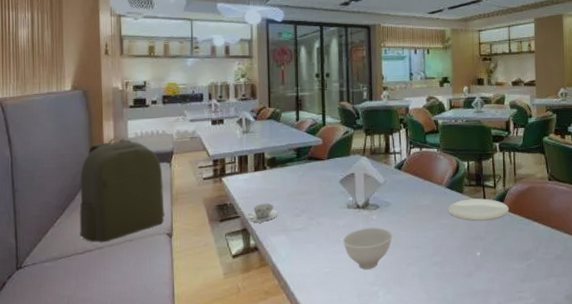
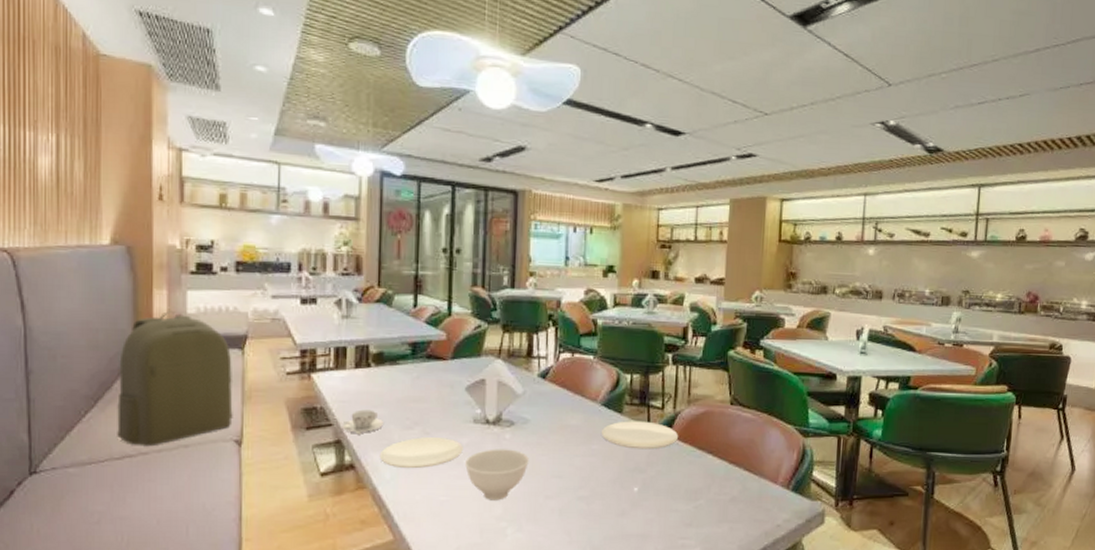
plate: none [276,222,340,248] -> present [379,437,463,469]

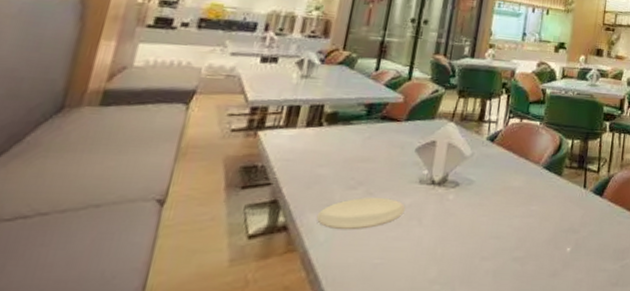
backpack: present [117,311,233,445] -> none [14,63,174,205]
teacup: present [342,409,385,435] -> none [281,168,328,194]
bowl: present [465,449,529,501] -> none [405,209,470,263]
plate: present [602,421,679,450] -> none [541,183,611,211]

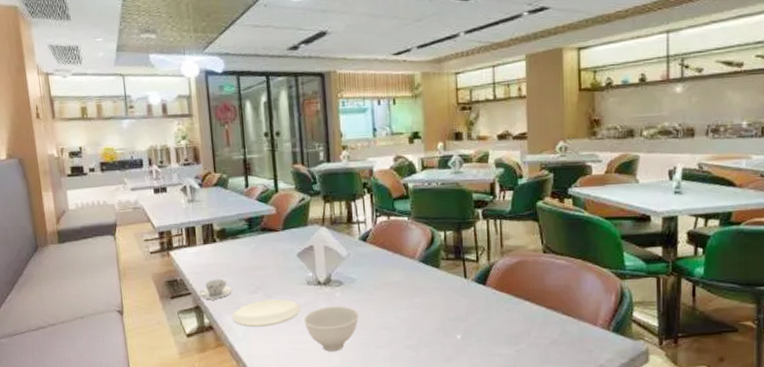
teacup: none [281,168,328,194] -> present [199,279,233,300]
bowl: none [405,209,470,263] -> present [304,306,359,352]

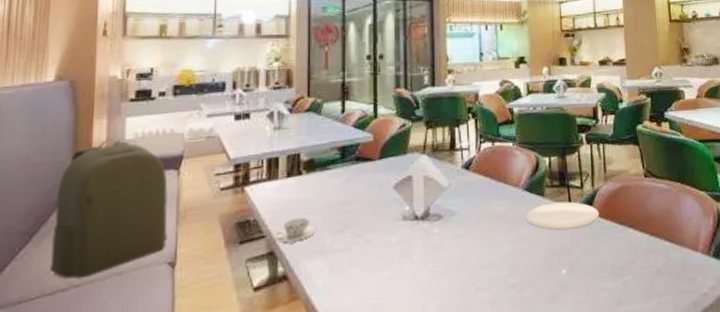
backpack: none [25,209,114,318] -> present [50,139,168,278]
plate: present [232,299,301,328] -> none [312,238,394,274]
bowl: present [304,306,359,352] -> none [397,243,458,299]
plate: none [422,274,496,300] -> present [526,201,600,231]

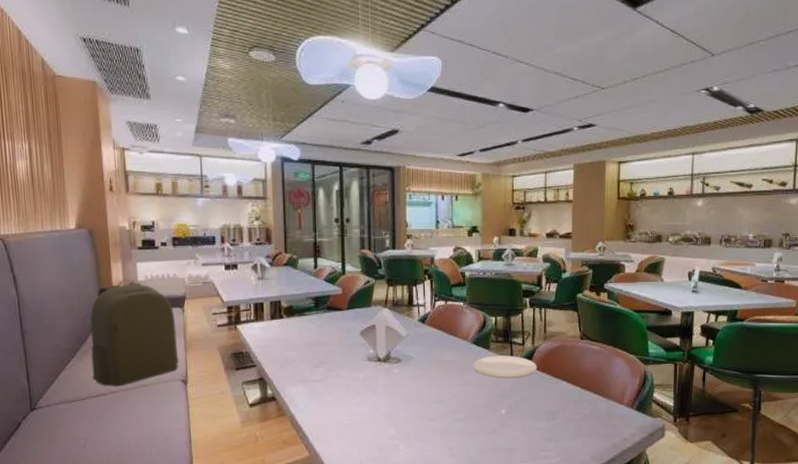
teacup: present [275,217,316,244] -> none [263,353,297,373]

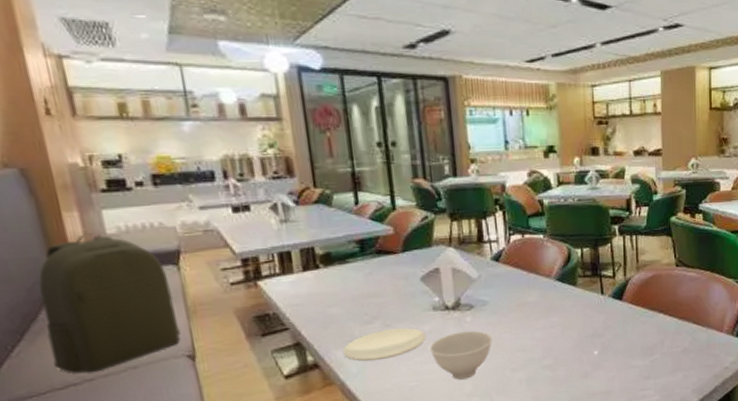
plate: none [294,374,361,399] -> present [342,328,426,361]
bowl: none [363,381,414,423] -> present [430,330,492,380]
plate: present [473,355,538,379] -> none [559,290,631,317]

